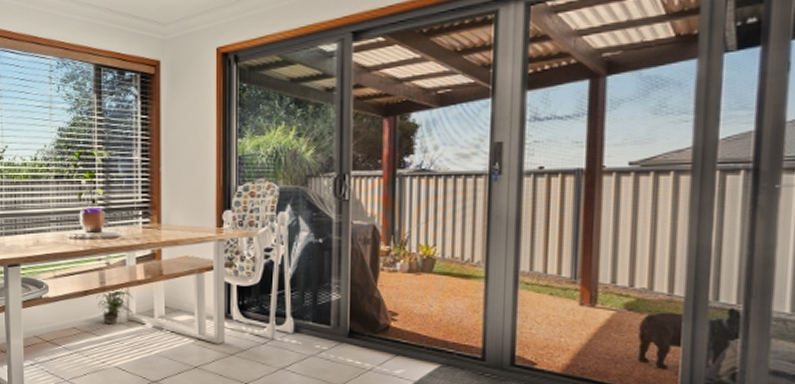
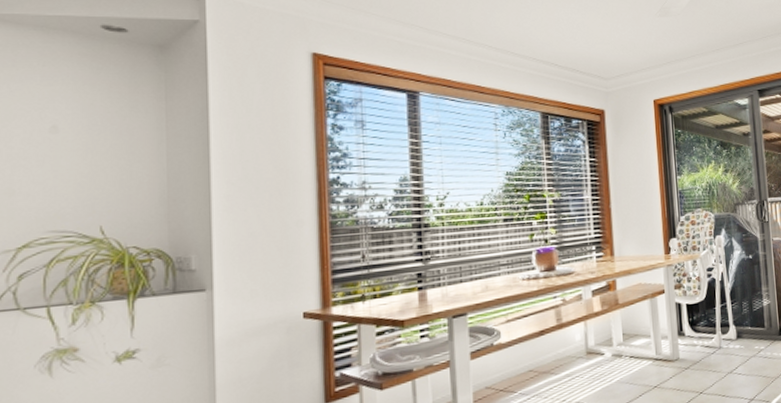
potted plant: present [96,287,133,325] -> none [553,321,592,361]

